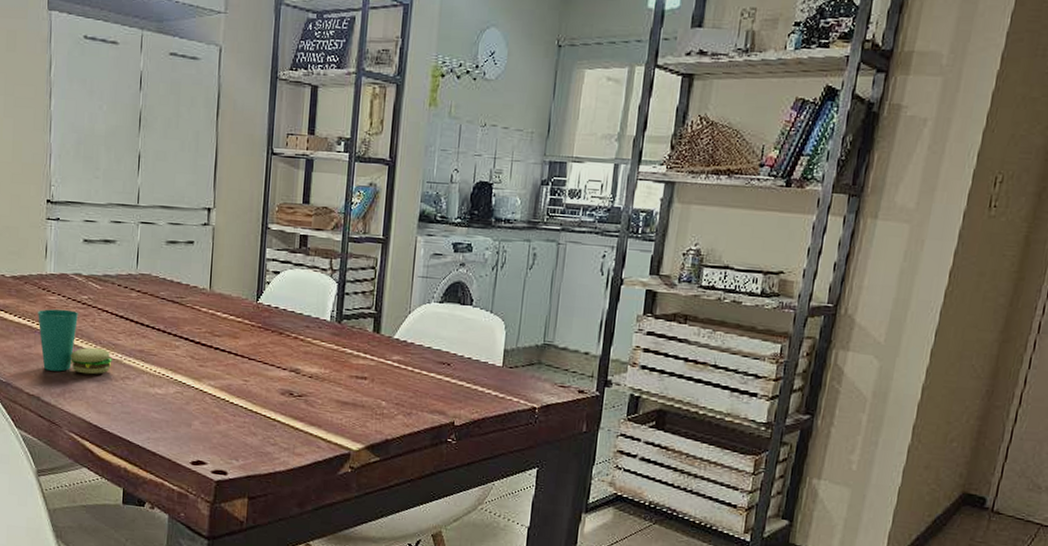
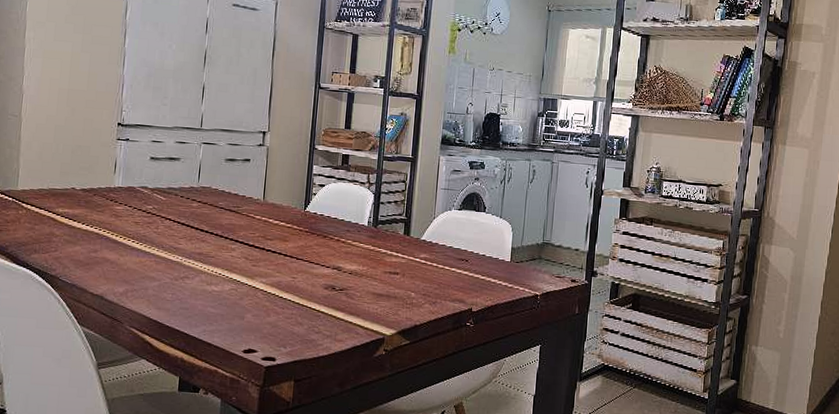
cup: present [37,309,112,375] -> none [104,217,173,275]

